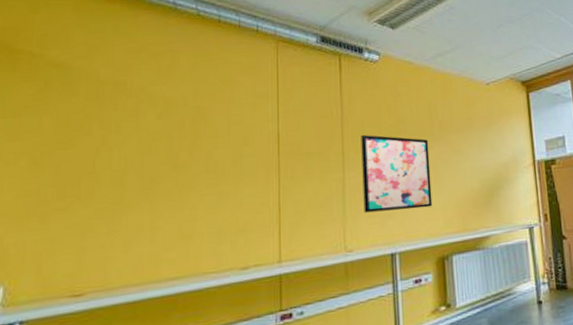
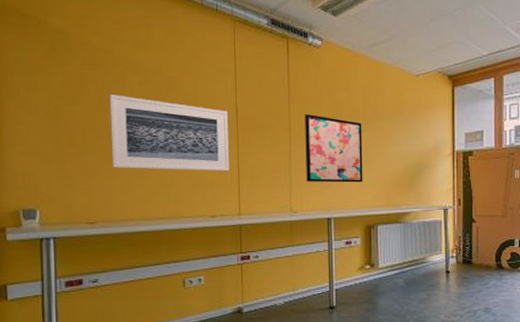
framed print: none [113,132,268,221] -> present [109,95,229,171]

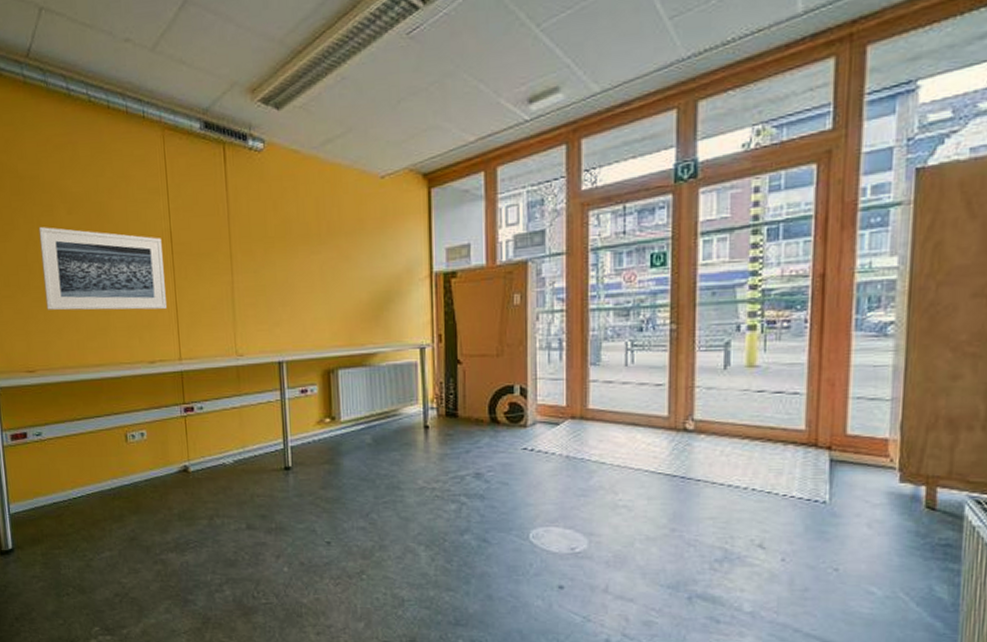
wall art: present [305,114,363,183] -> none [247,236,319,319]

